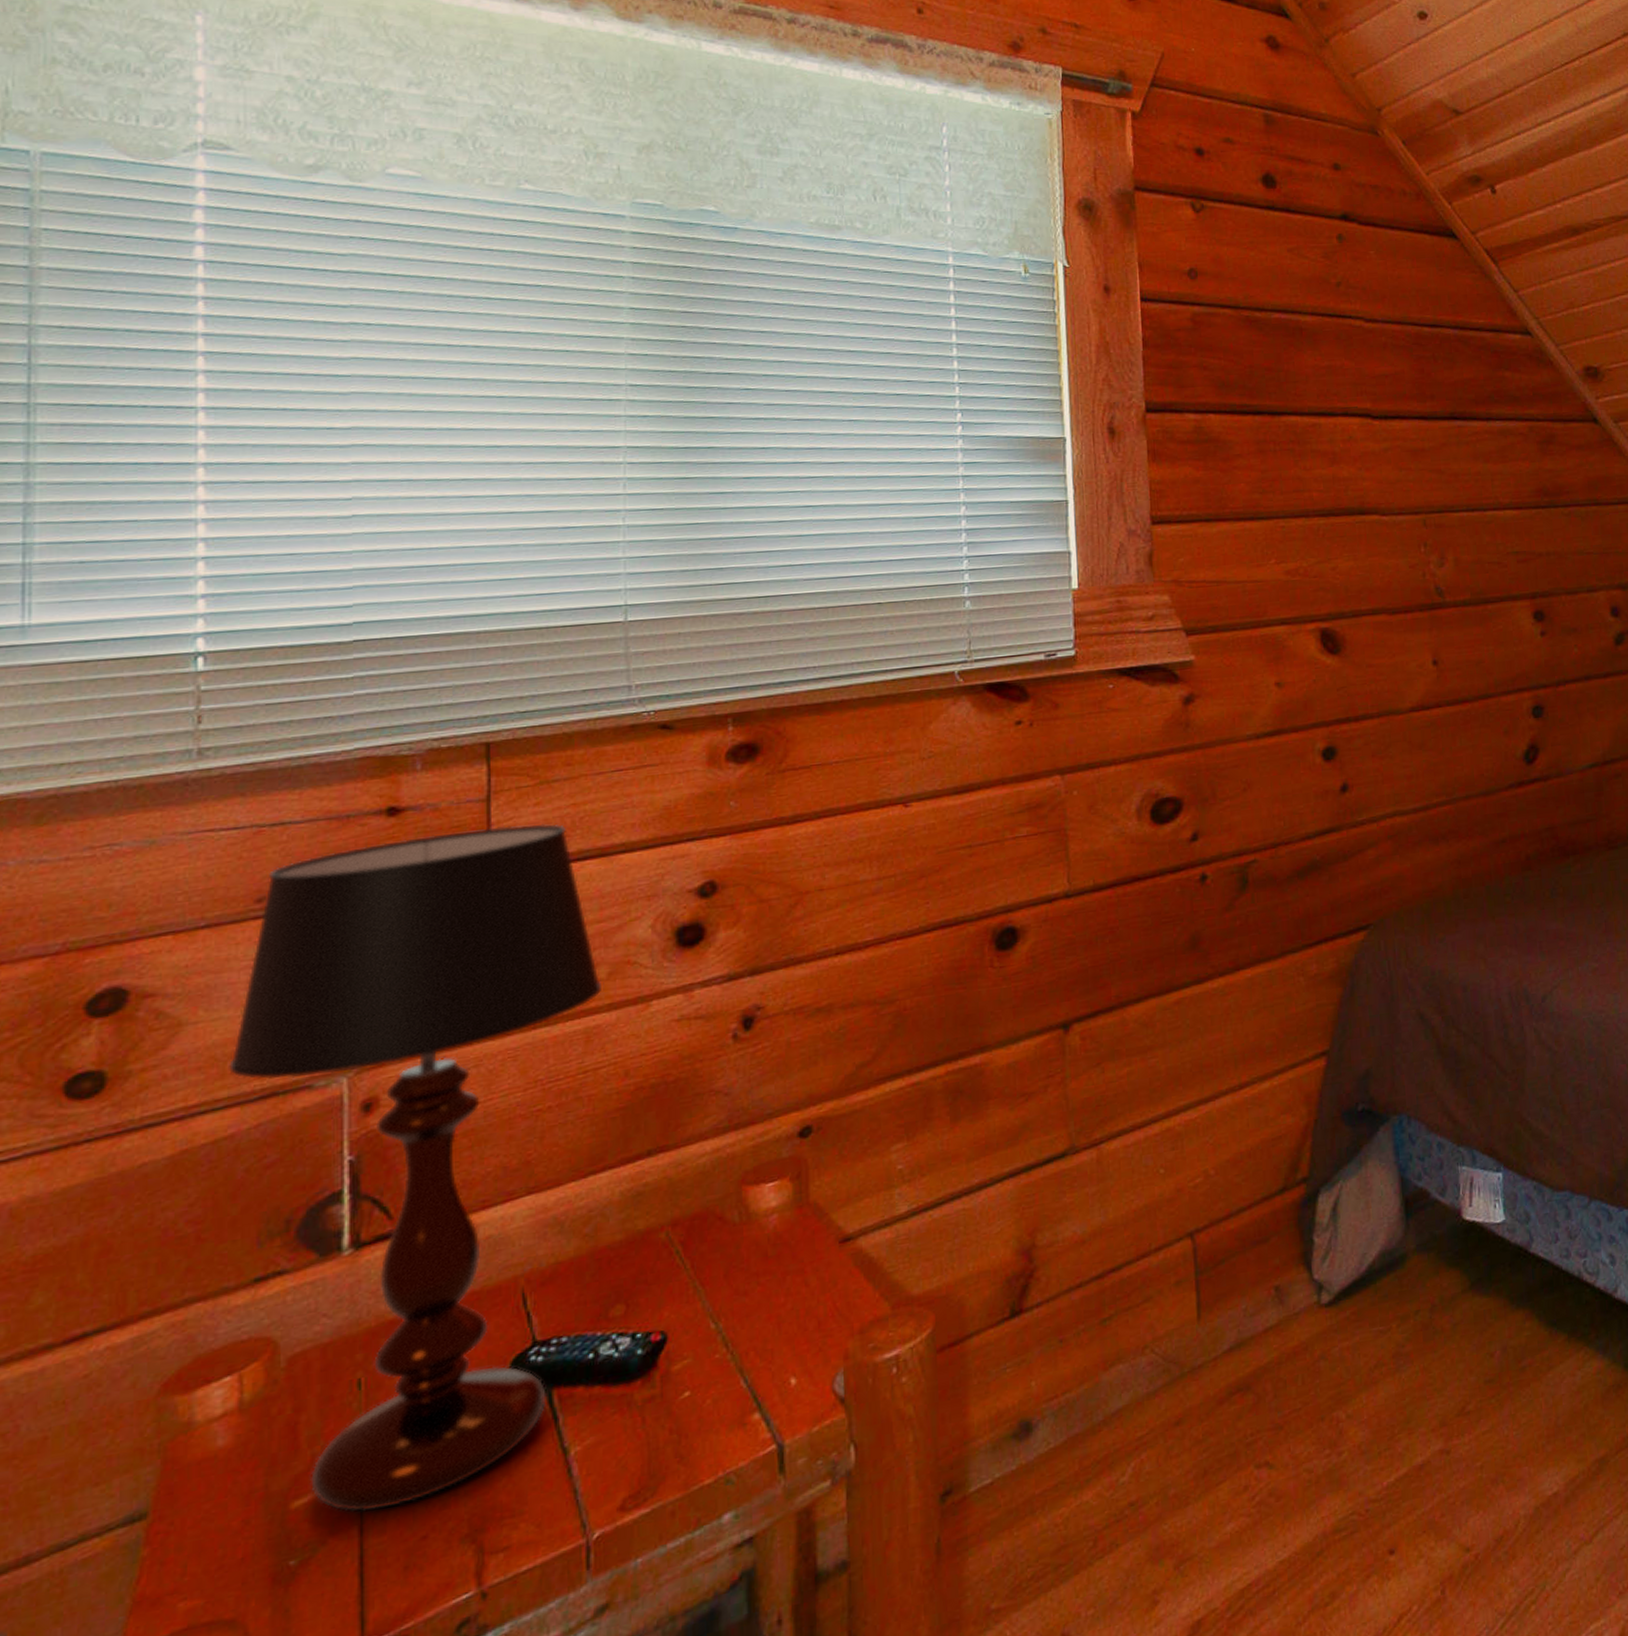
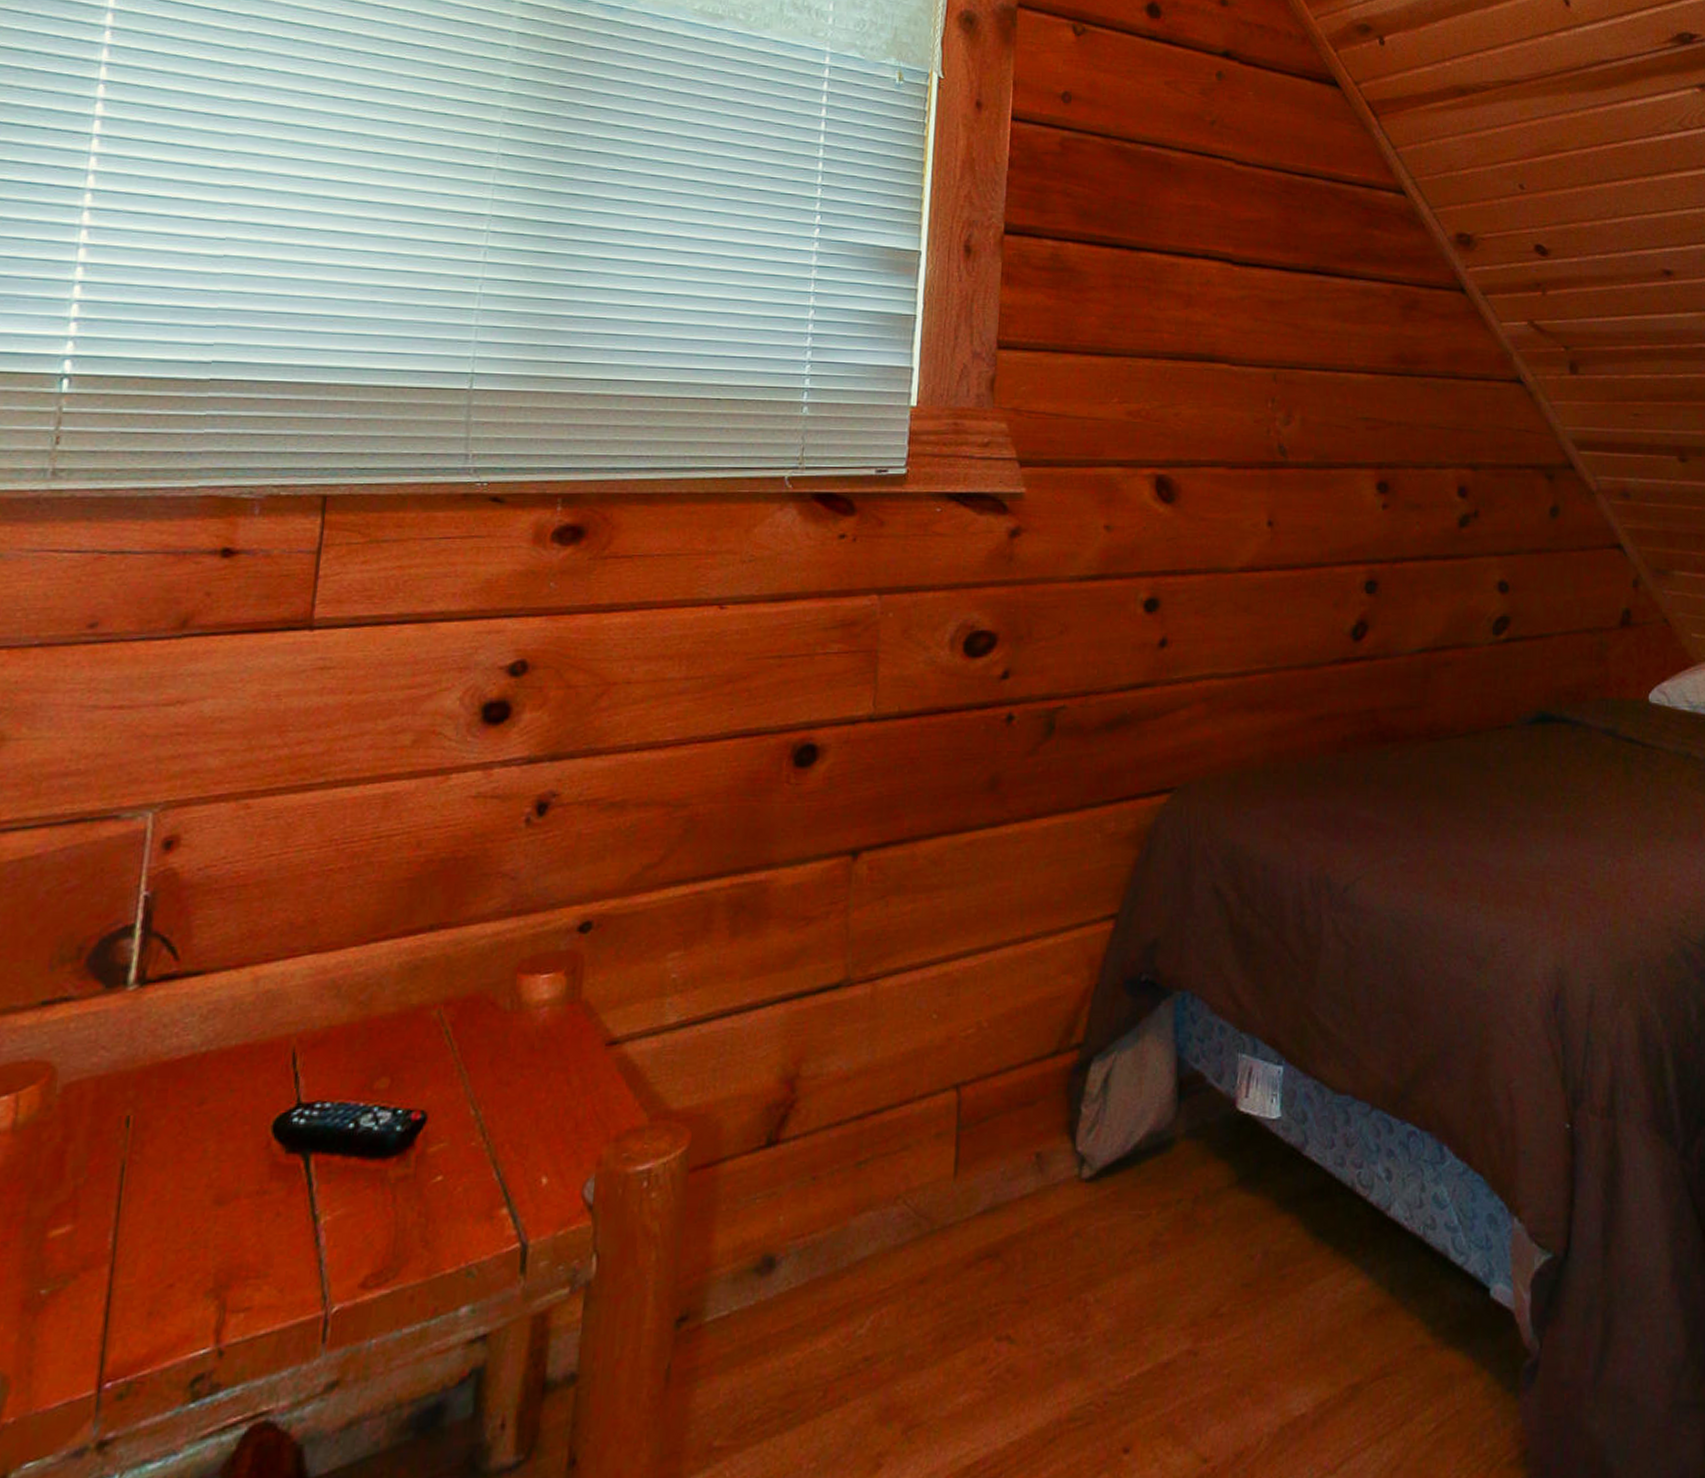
table lamp: present [229,823,601,1512] -> none [43,580,405,1251]

